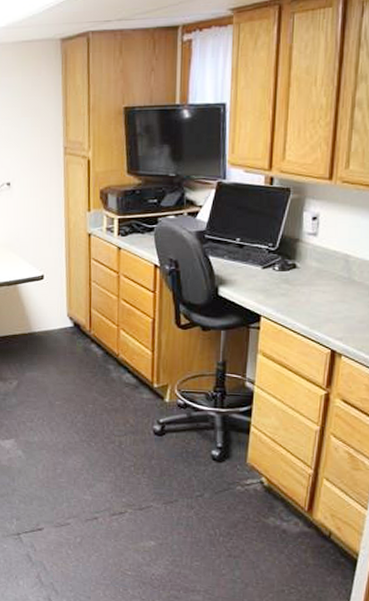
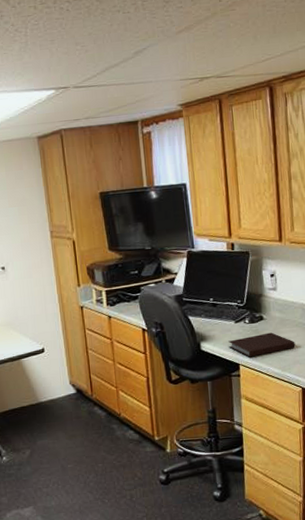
notebook: none [251,283,331,309] -> present [228,332,296,357]

